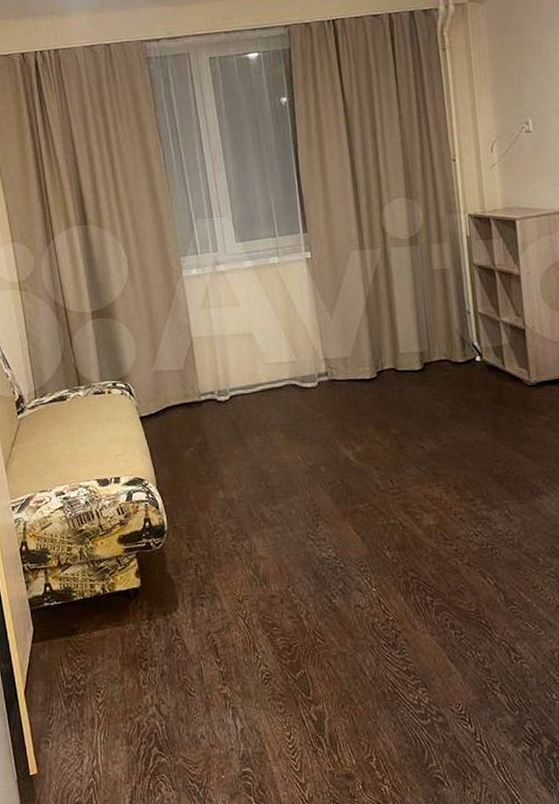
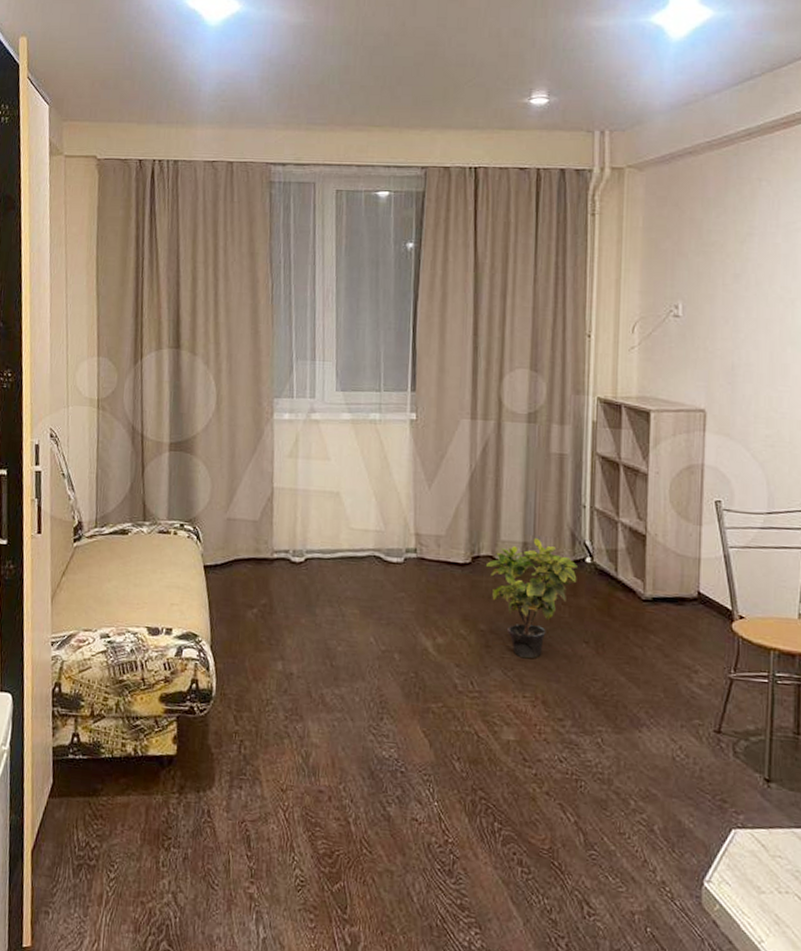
potted plant: none [389,347,471,453] -> present [485,538,577,659]

